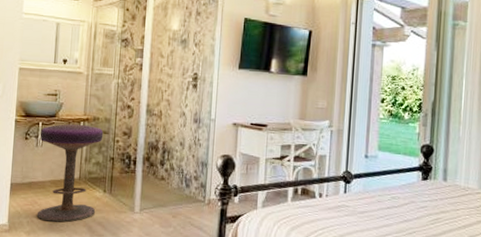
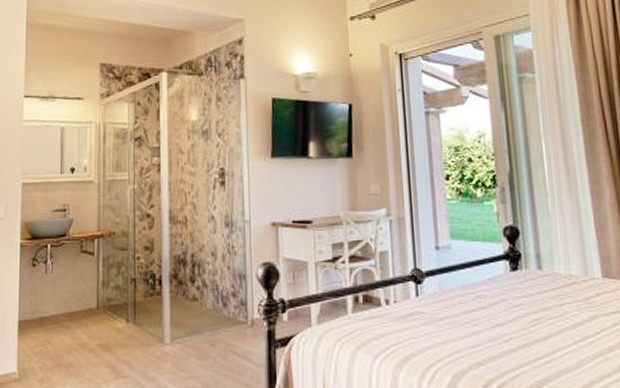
stool: present [36,124,104,222] -> none [50,242,122,364]

